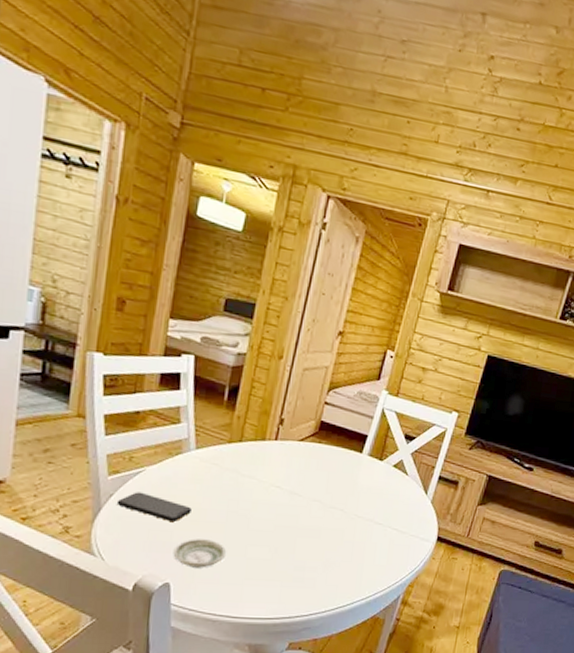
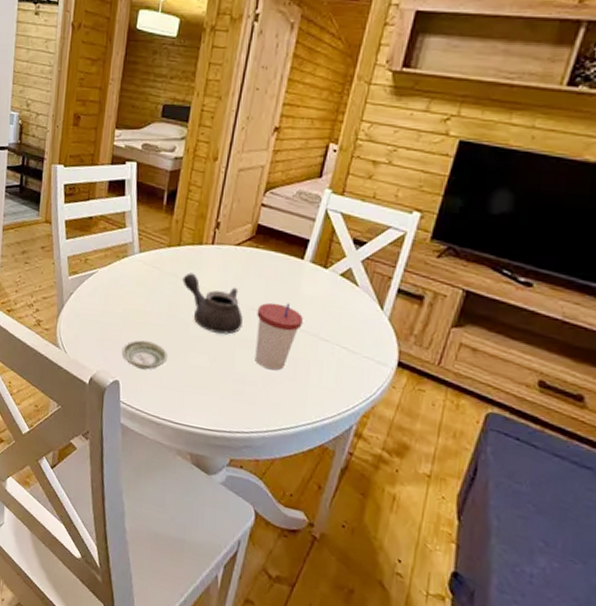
smartphone: present [116,492,192,521] -> none [75,292,137,322]
teapot: none [243,468,305,526] -> present [182,272,243,335]
cup: none [315,493,360,555] -> present [255,302,303,371]

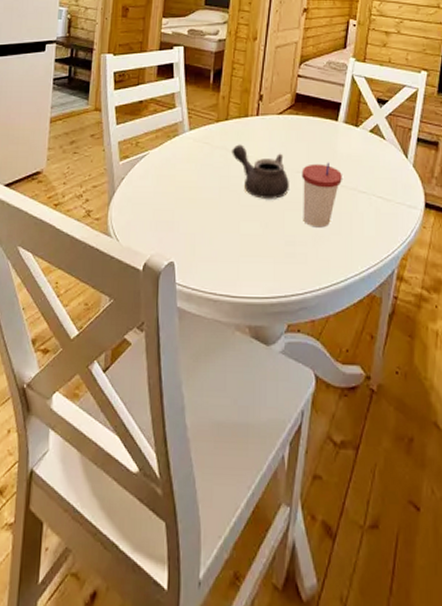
saucer: present [121,340,169,370] -> none [175,217,222,246]

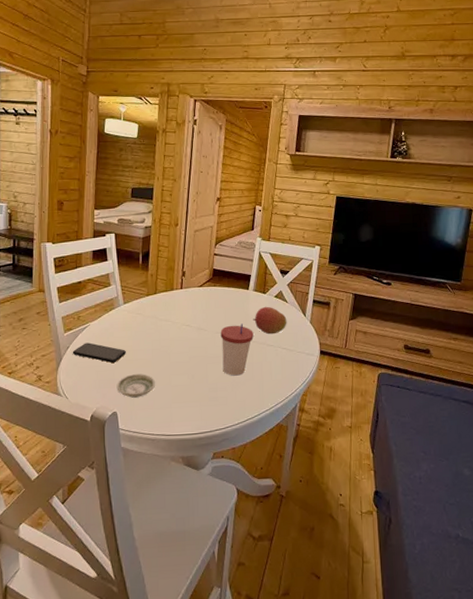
smartphone: none [127,174,189,200] -> present [72,342,126,363]
saucer: none [175,217,222,246] -> present [116,374,156,398]
teapot: present [232,144,289,199] -> none [161,313,210,356]
fruit: none [342,142,384,179] -> present [253,306,287,335]

